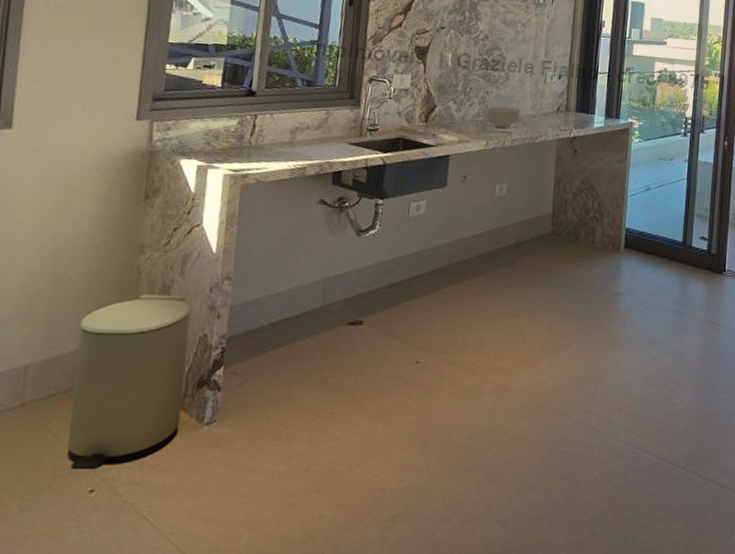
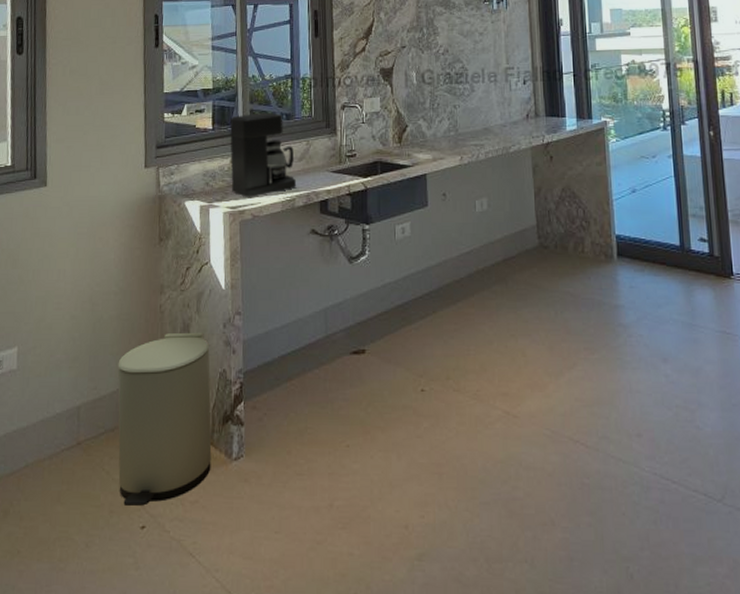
coffee maker: none [235,75,311,162] -> present [229,112,297,197]
bowl: present [486,106,520,128] -> none [456,119,489,141]

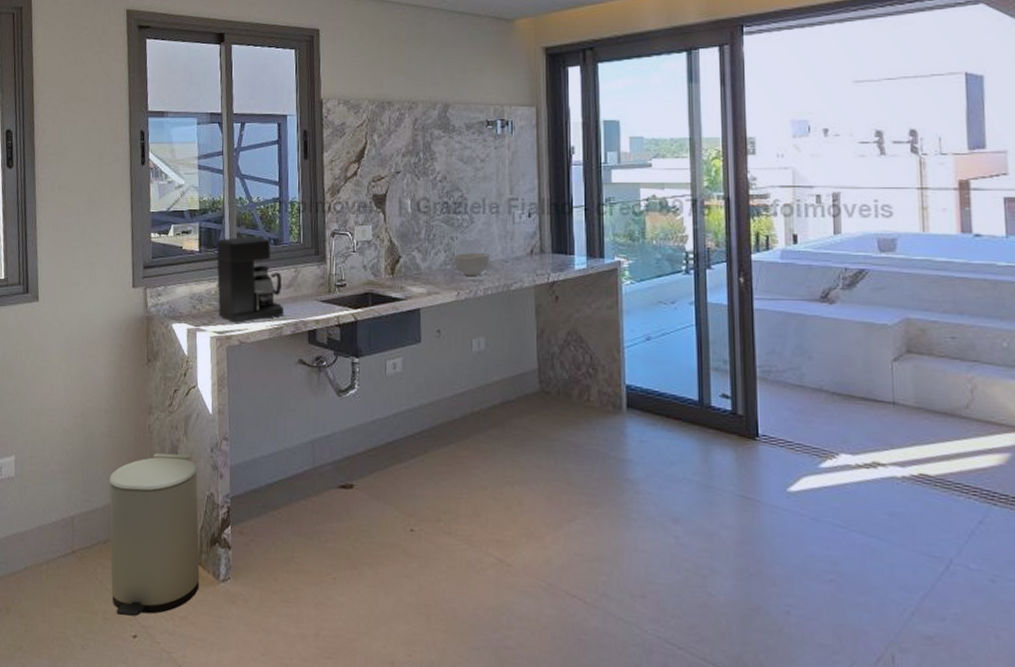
bowl: none [456,119,489,141] -> present [453,253,489,276]

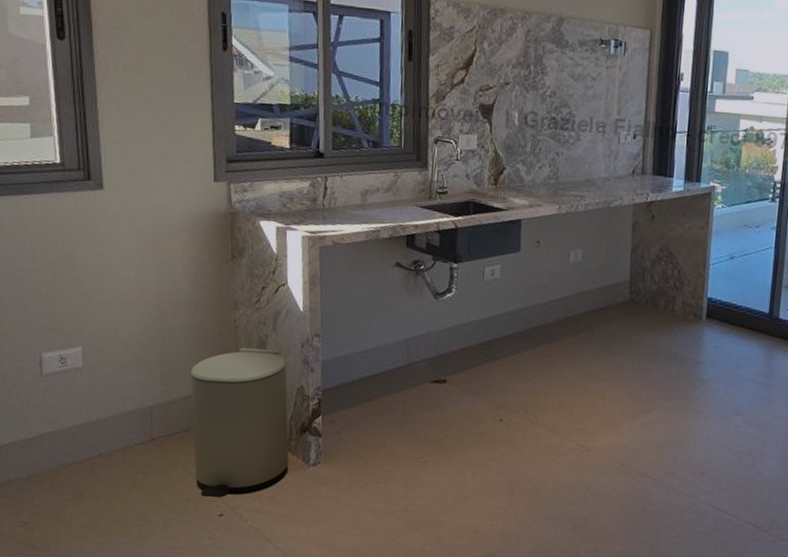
coffee maker: present [216,236,285,323] -> none [309,136,382,224]
bowl: present [453,253,489,276] -> none [557,169,593,192]

